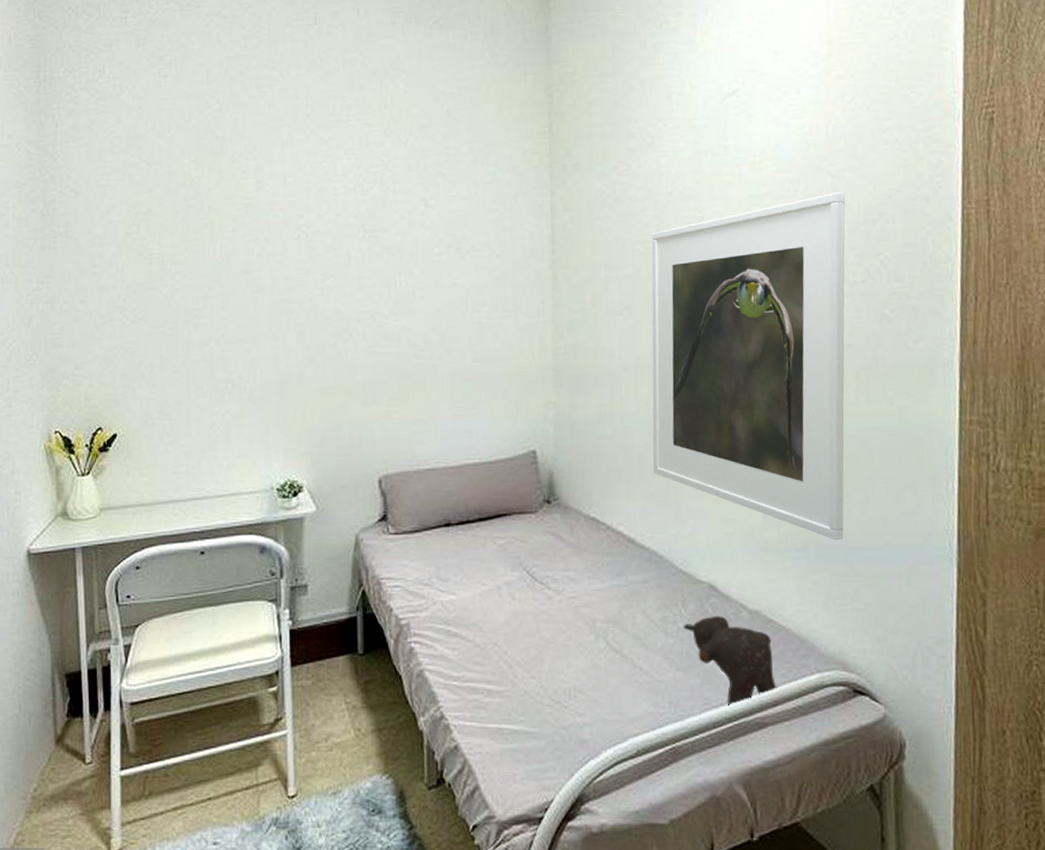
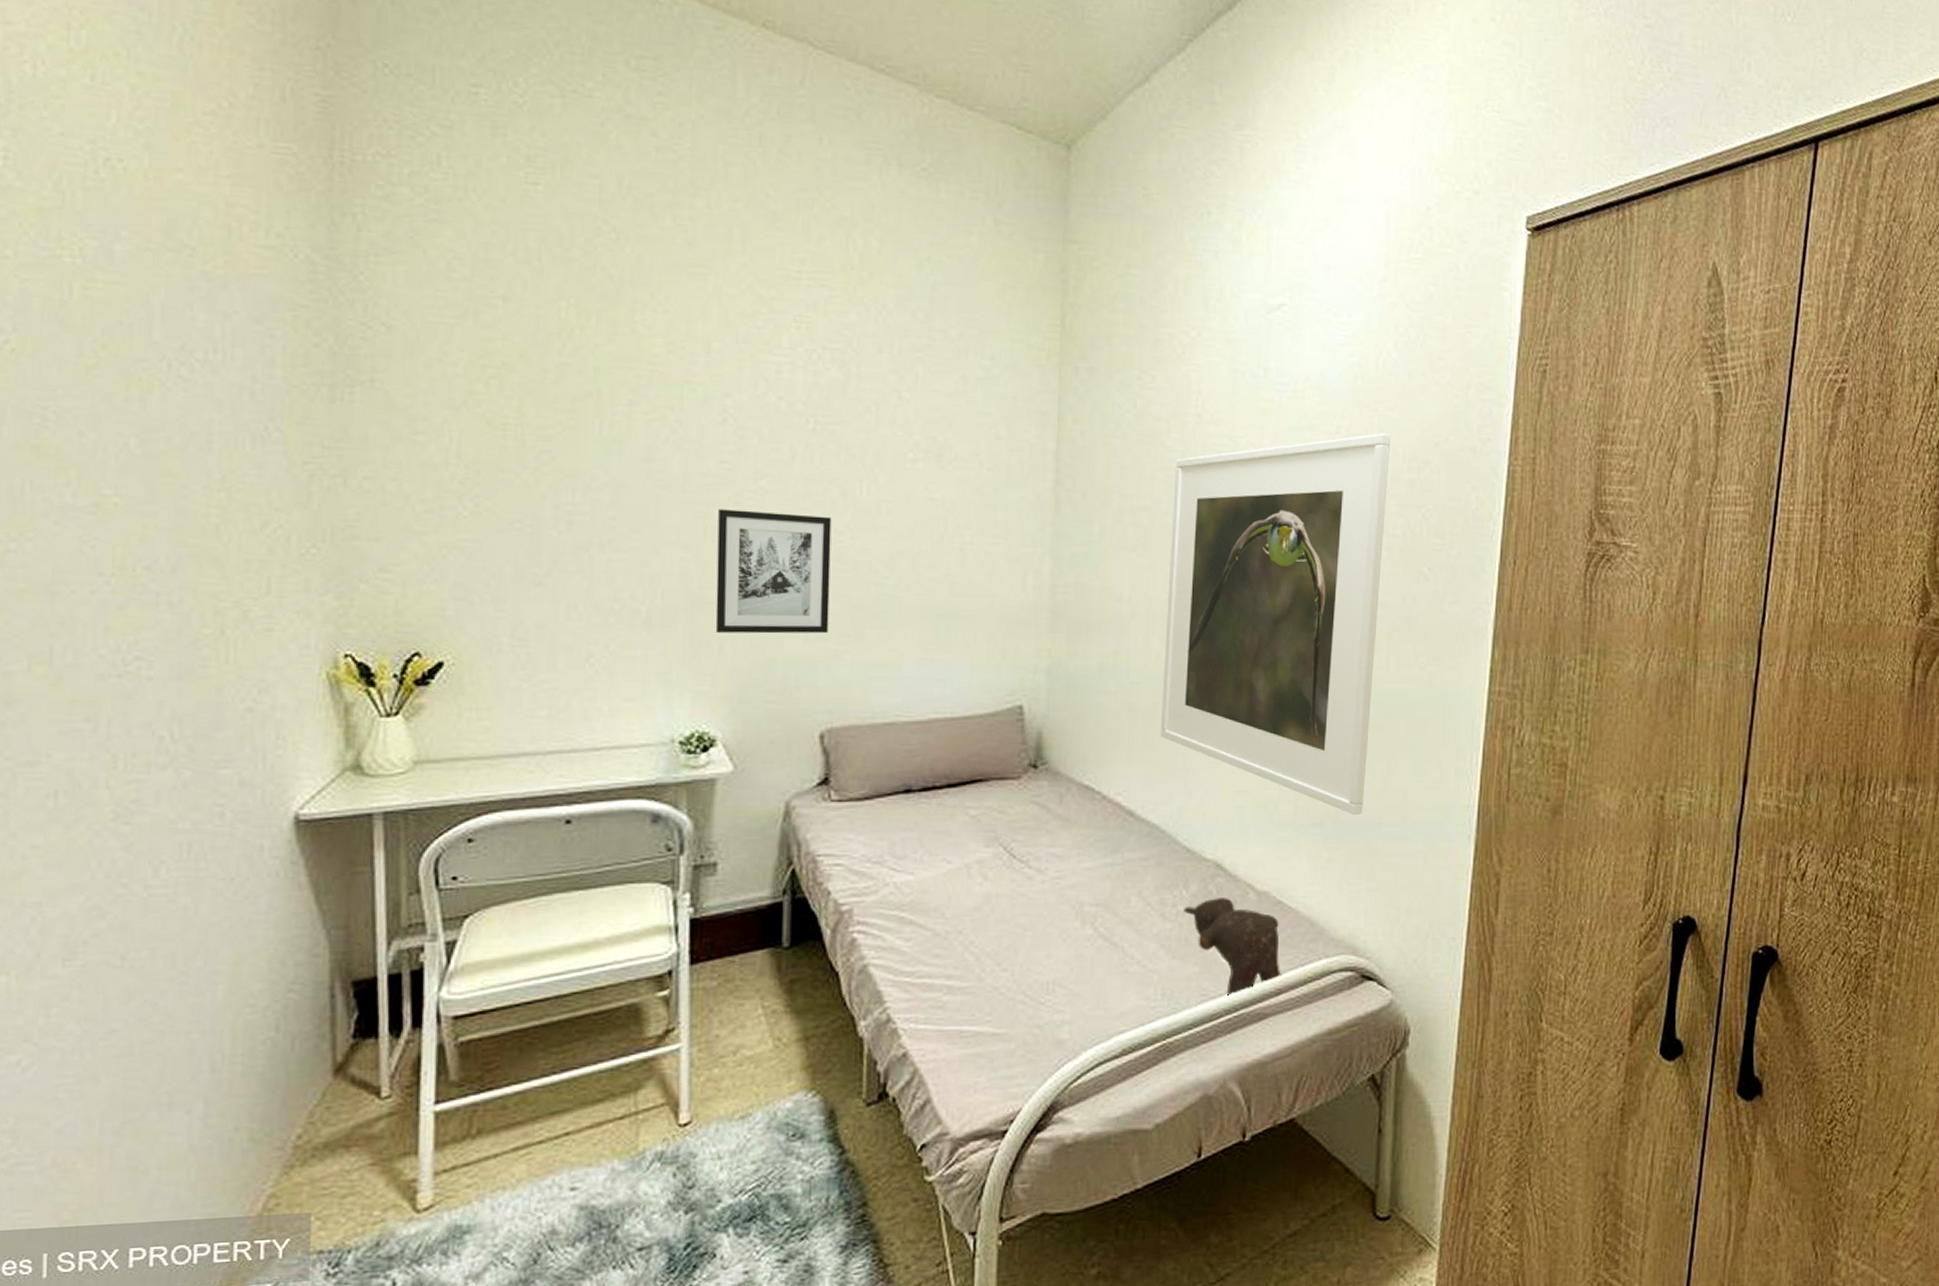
wall art: none [297,304,381,402] -> present [715,509,832,634]

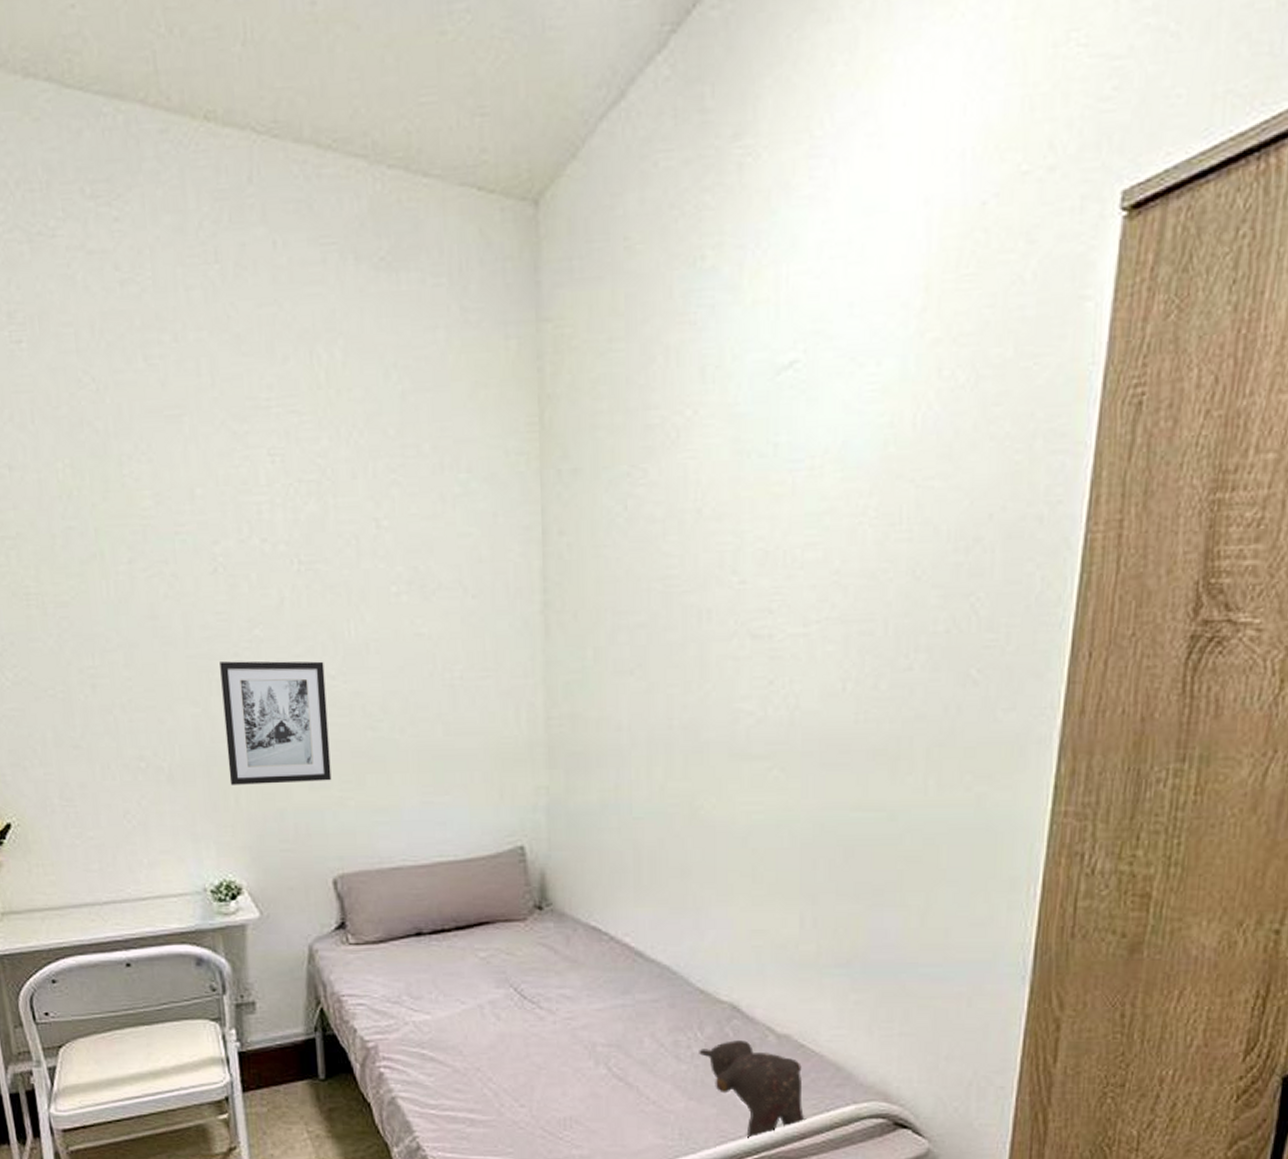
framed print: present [1160,433,1390,816] -> none [667,508,931,955]

